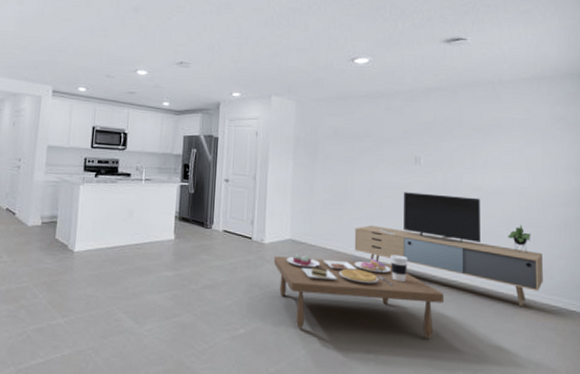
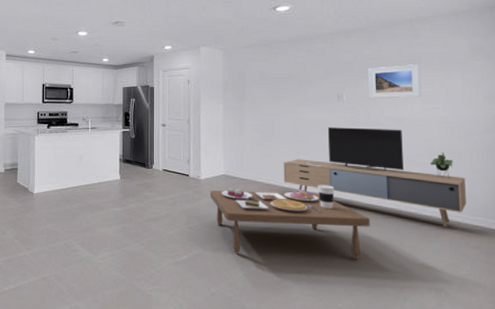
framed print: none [448,129,501,165] -> present [368,64,421,99]

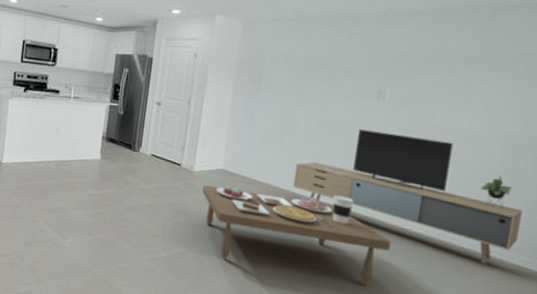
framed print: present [368,64,421,99] -> none [419,62,494,107]

